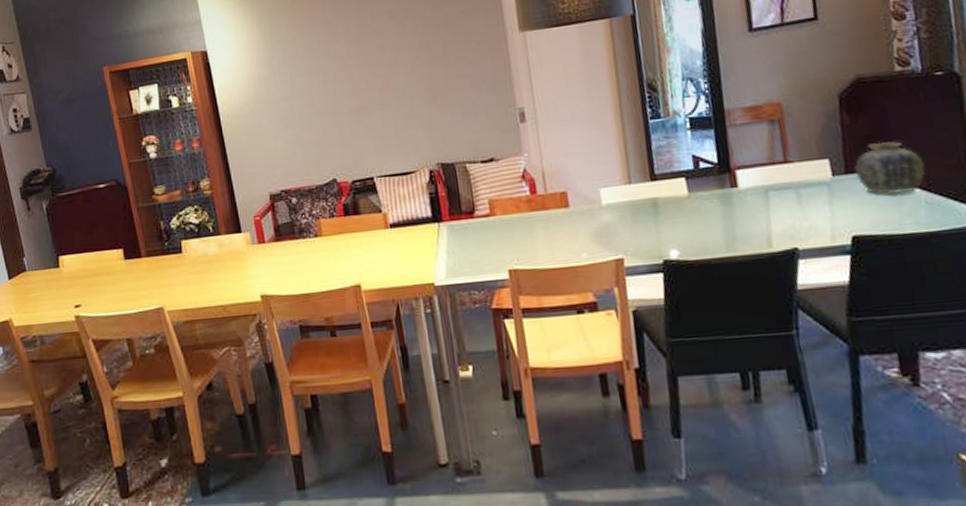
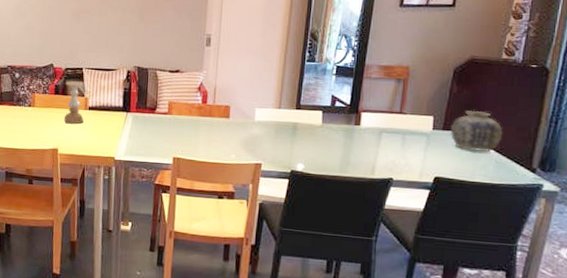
candle holder: none [355,194,387,251] -> present [64,81,84,124]

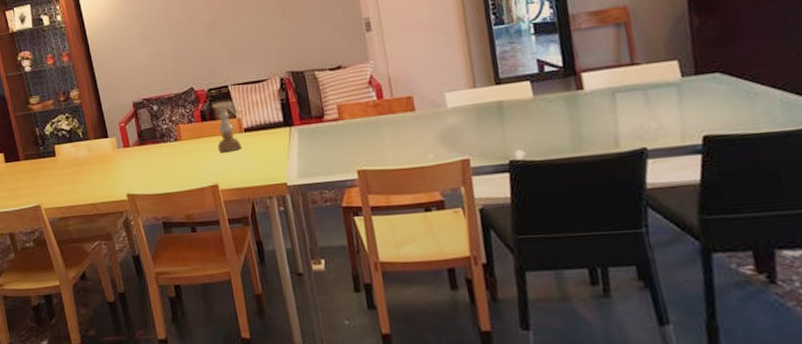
vase: present [450,110,503,153] -> none [705,42,780,95]

